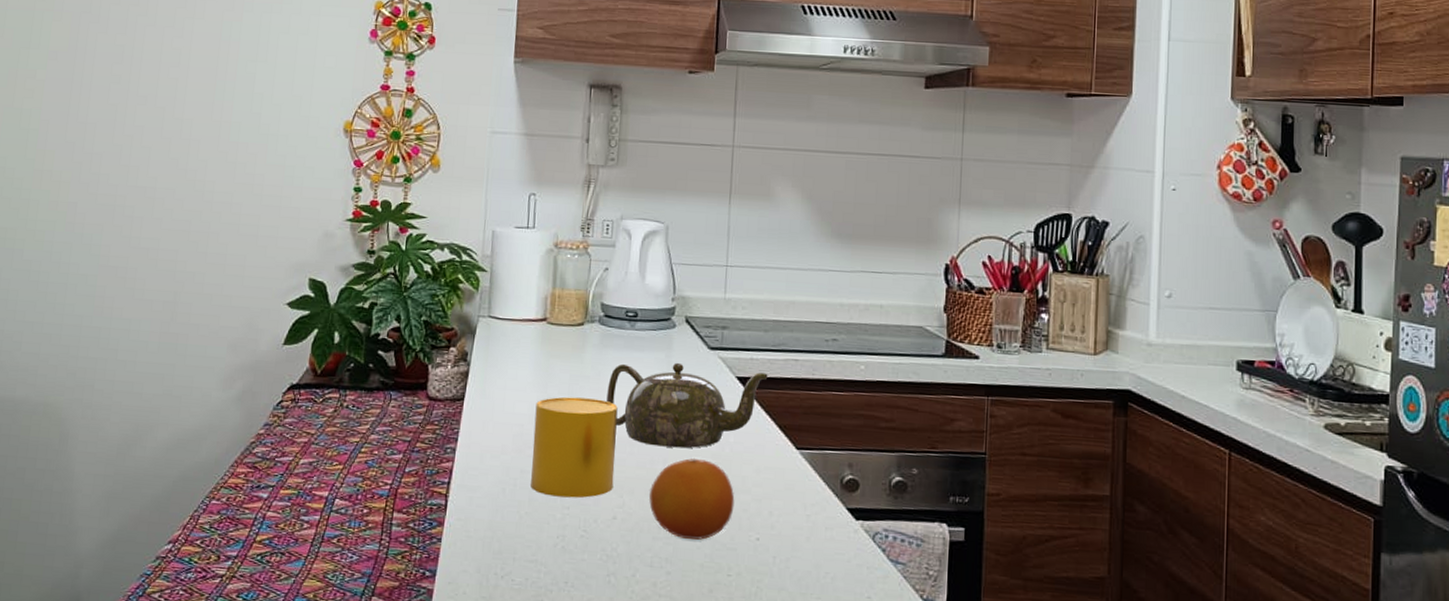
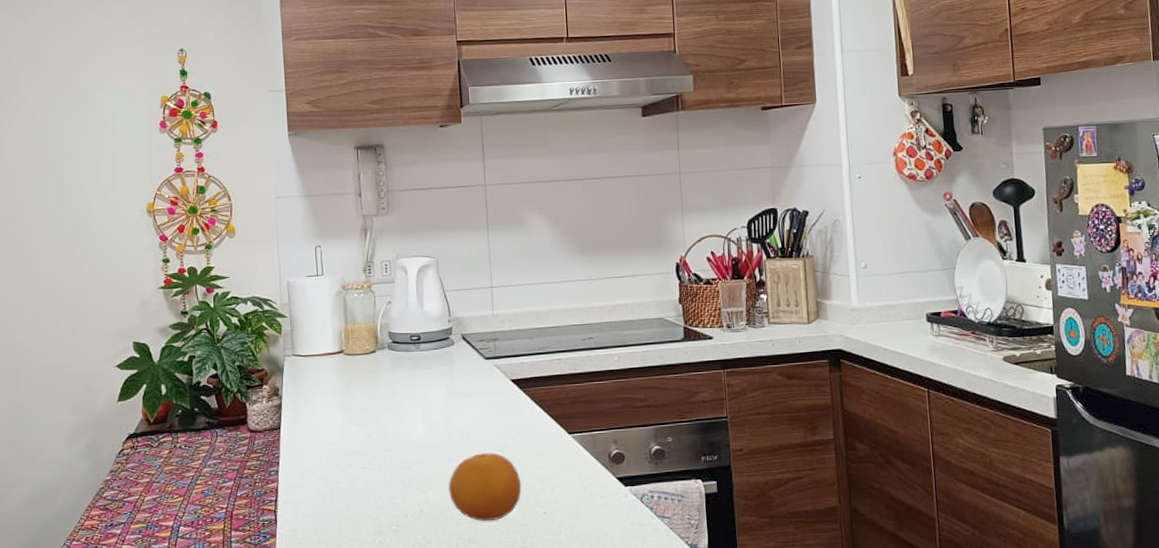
cup: present [531,396,618,498] -> none [343,413,417,500]
teapot: present [606,362,768,448] -> none [402,373,537,447]

